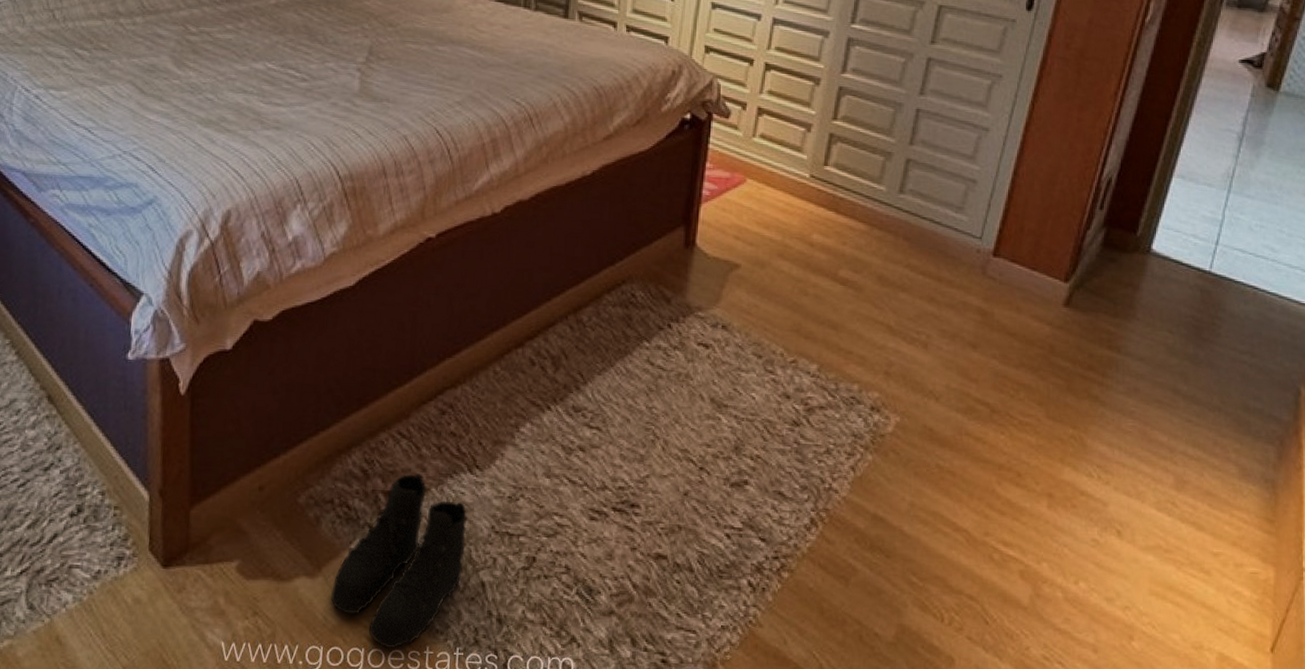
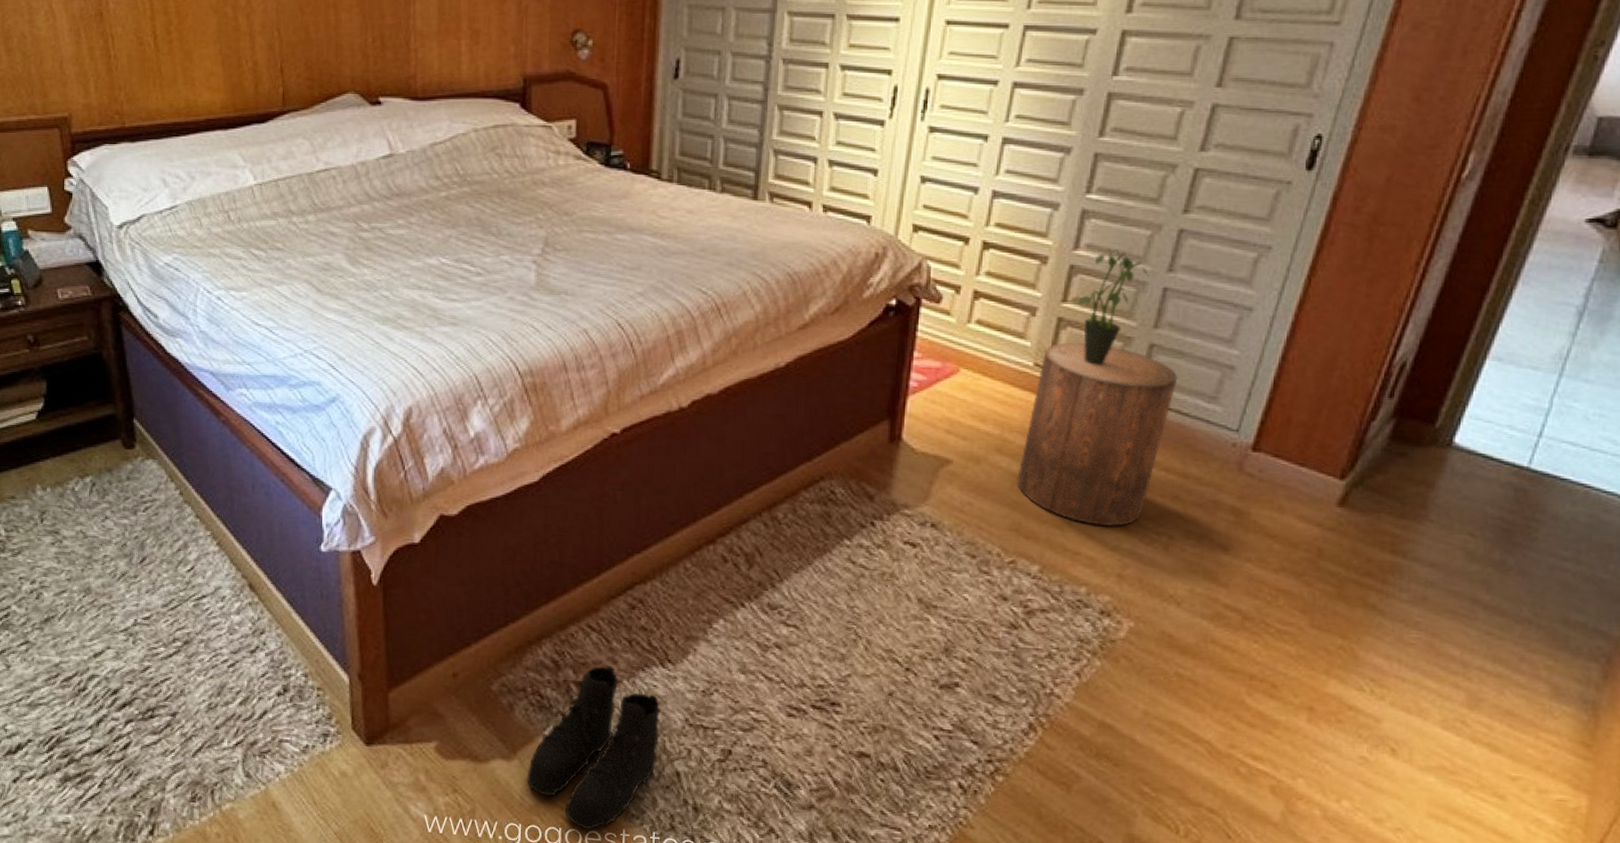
stool: none [797,156,931,327] -> present [1017,342,1178,527]
potted plant: none [846,73,904,178] -> present [1078,248,1149,365]

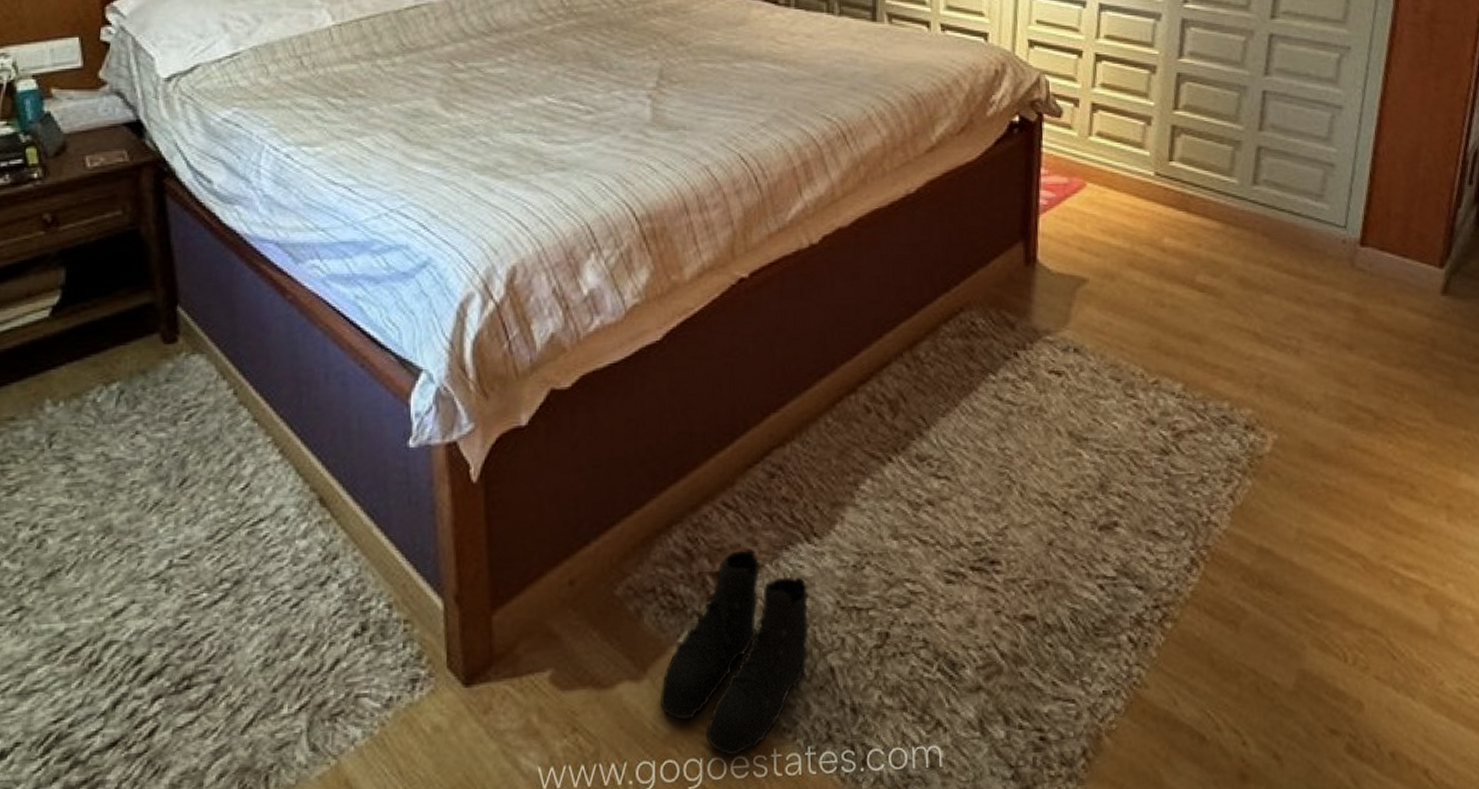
stool: present [1017,342,1178,527] -> none [1151,148,1286,336]
potted plant: present [1078,248,1149,365] -> none [1188,55,1249,171]

